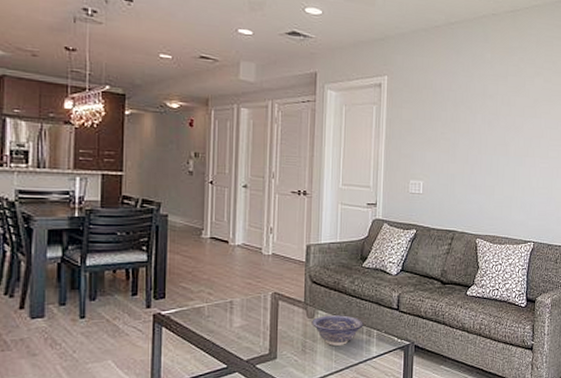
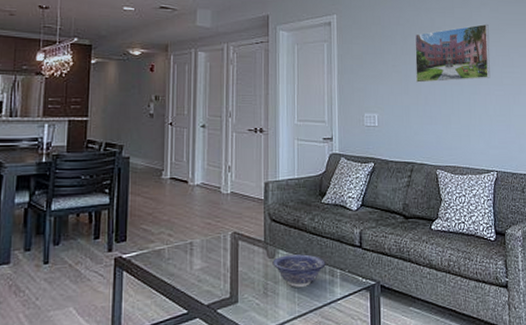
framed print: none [463,94,540,152] -> present [414,23,491,83]

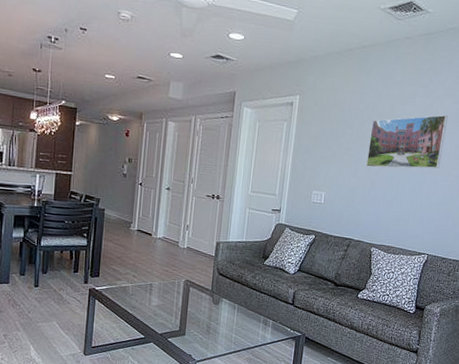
decorative bowl: present [272,254,326,287] -> none [216,303,261,330]

